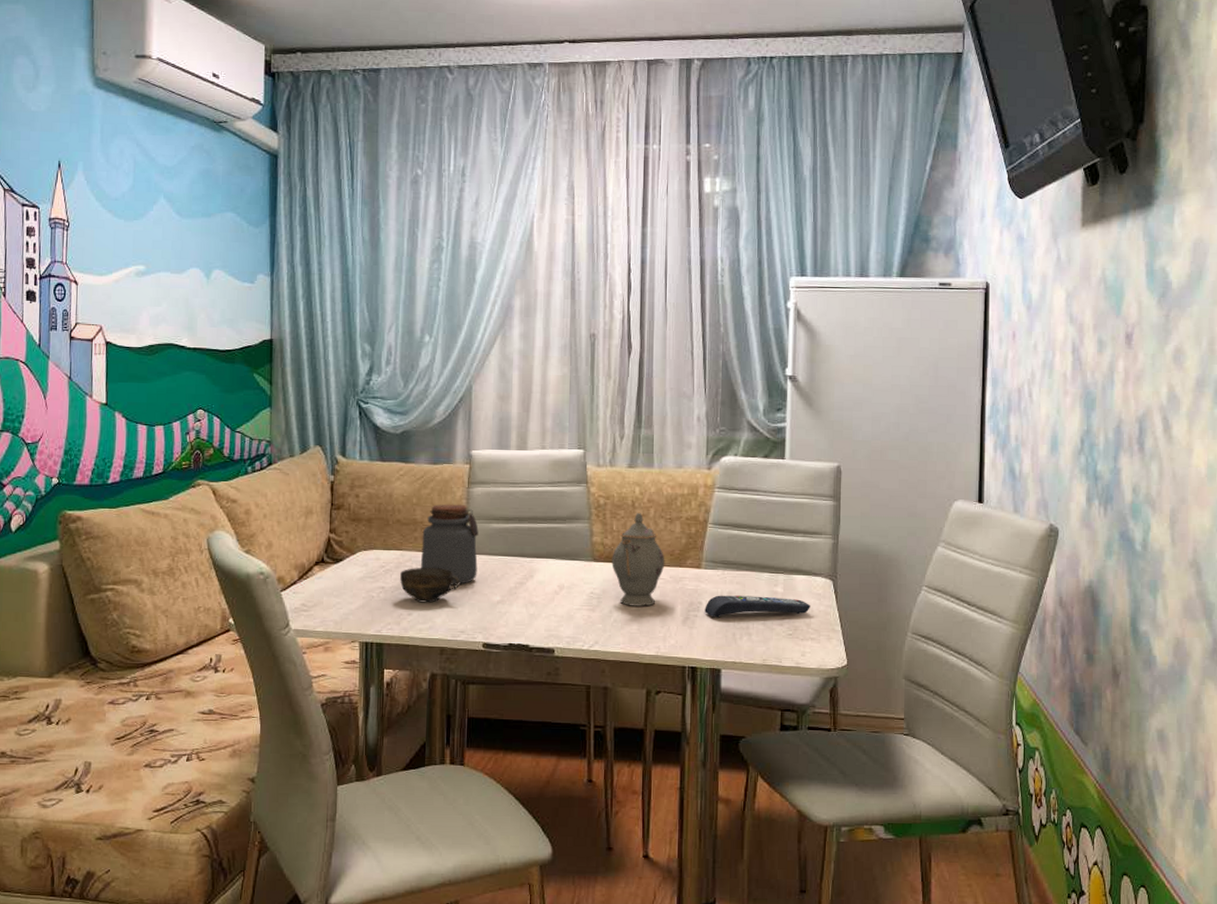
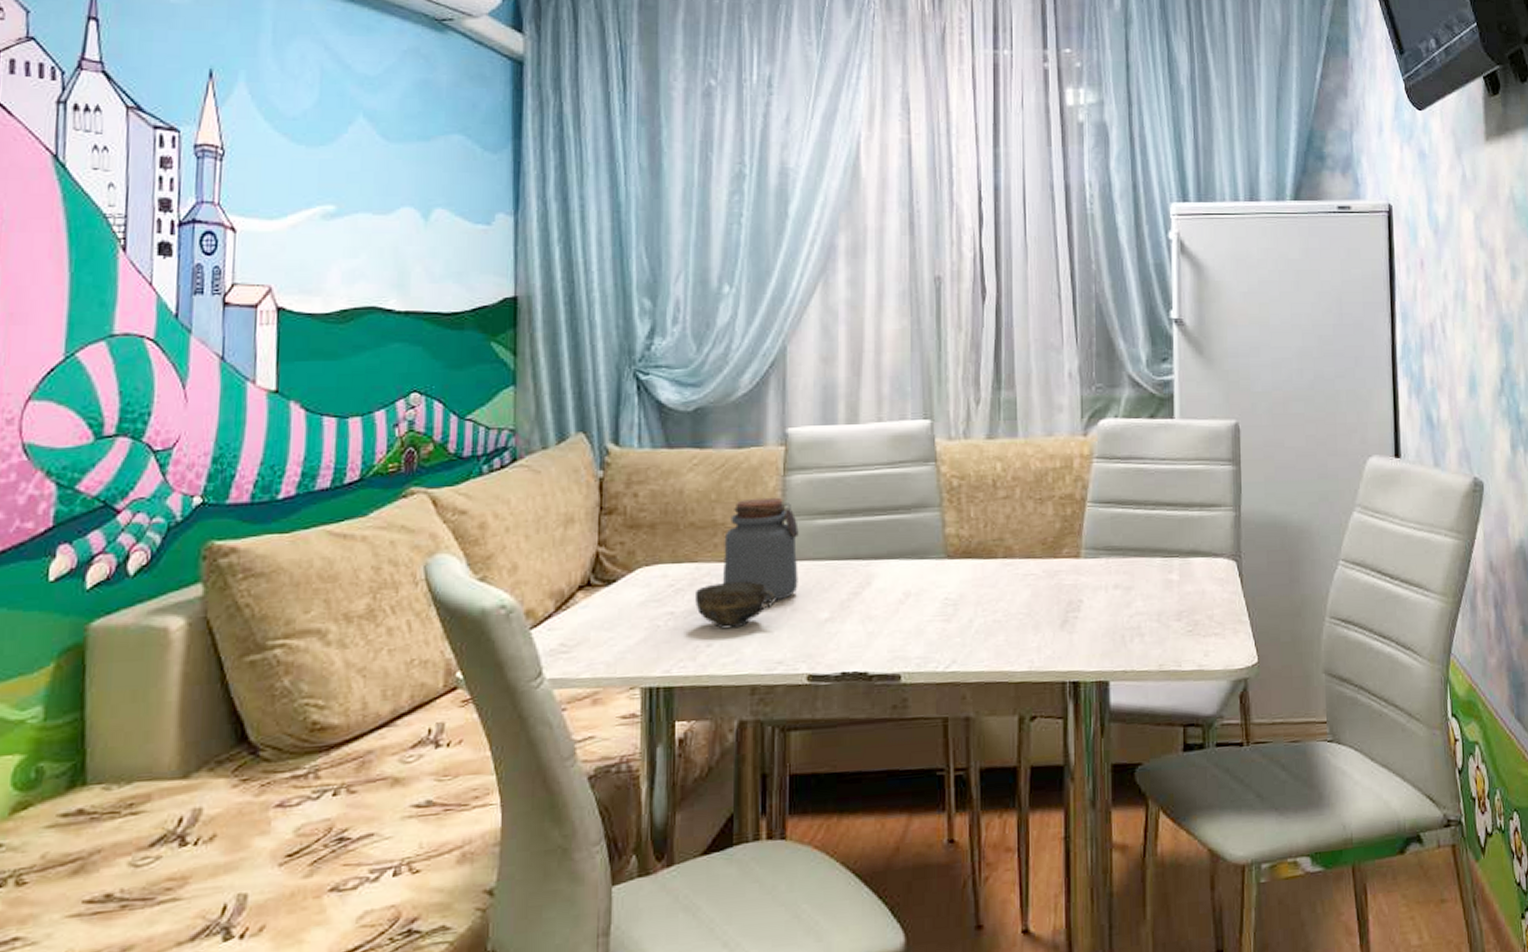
teapot: present [612,512,665,607] -> none [970,493,1036,612]
remote control: present [705,595,810,618] -> none [1086,586,1212,618]

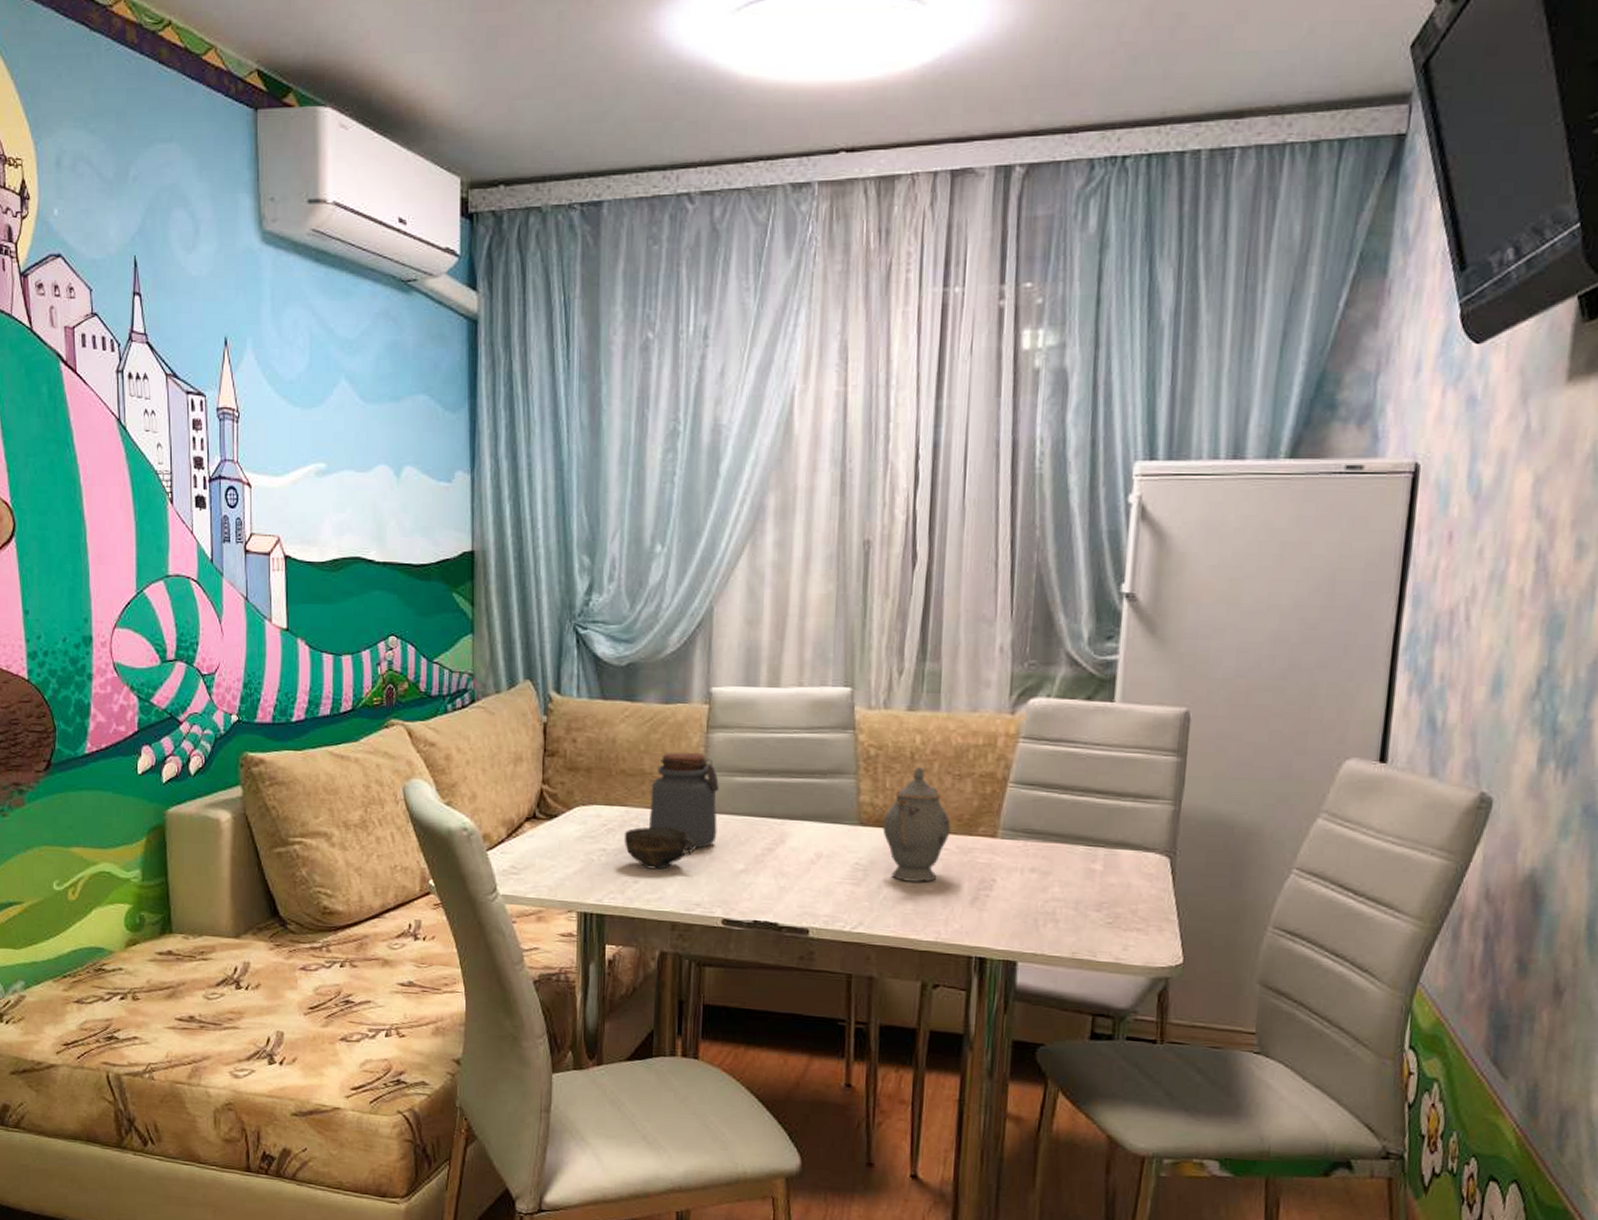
teapot: none [970,493,1036,612] -> present [882,766,951,882]

